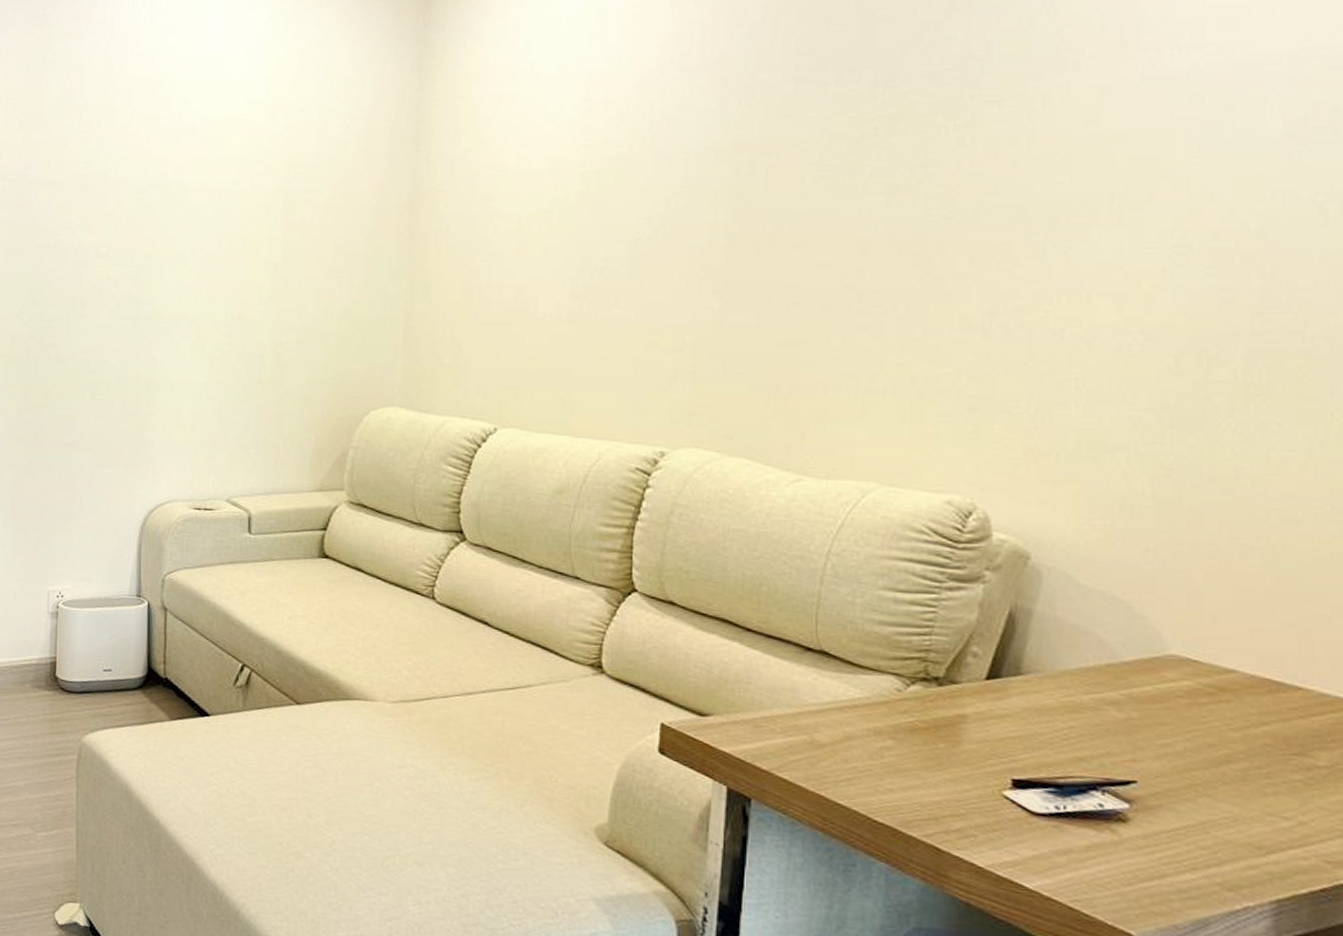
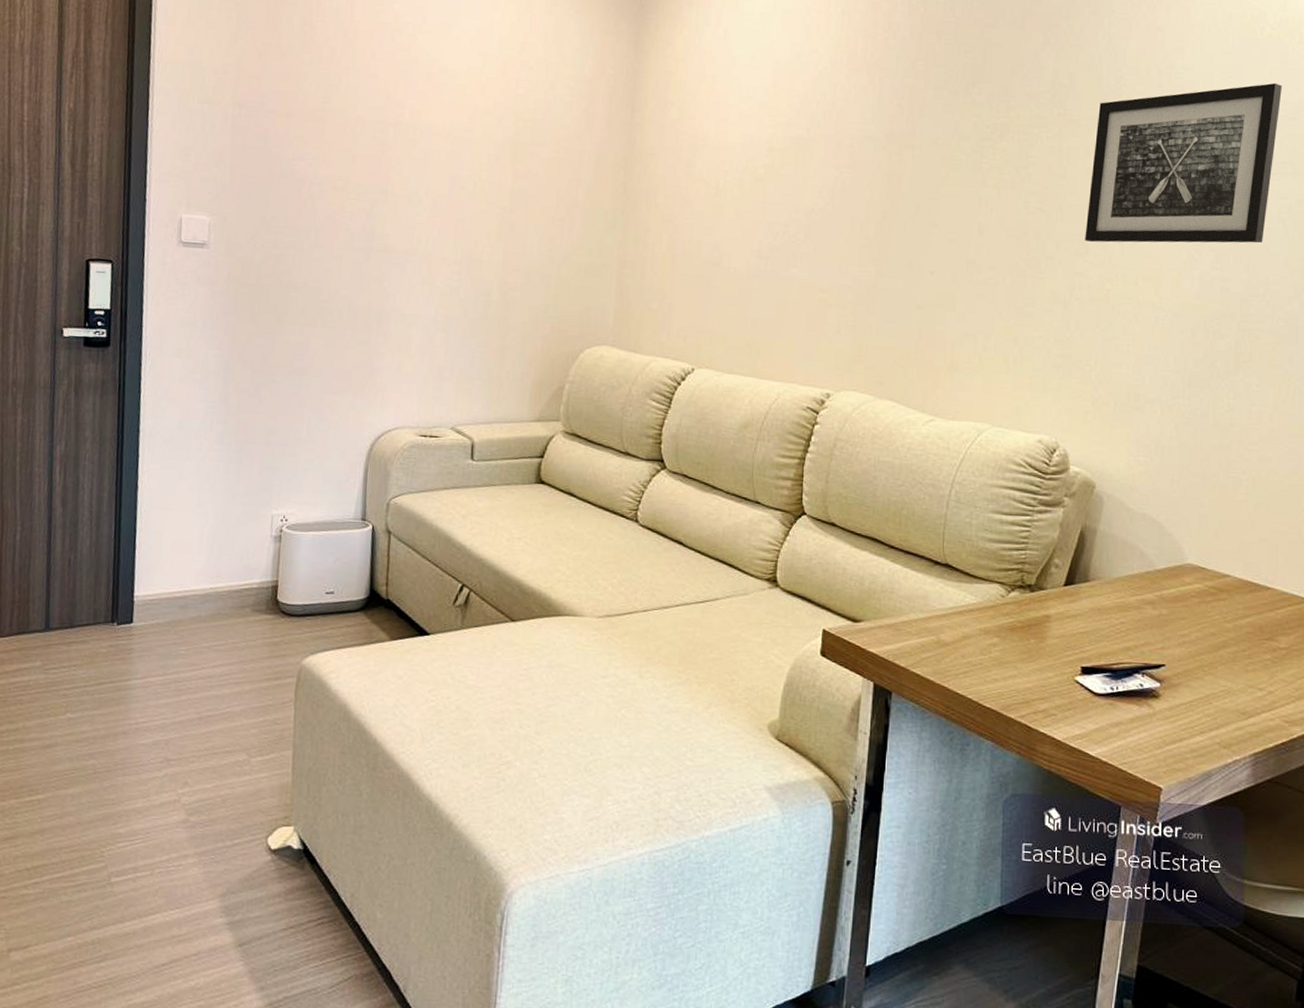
wall art: none [1011,22,1319,253] -> present [1085,83,1283,243]

